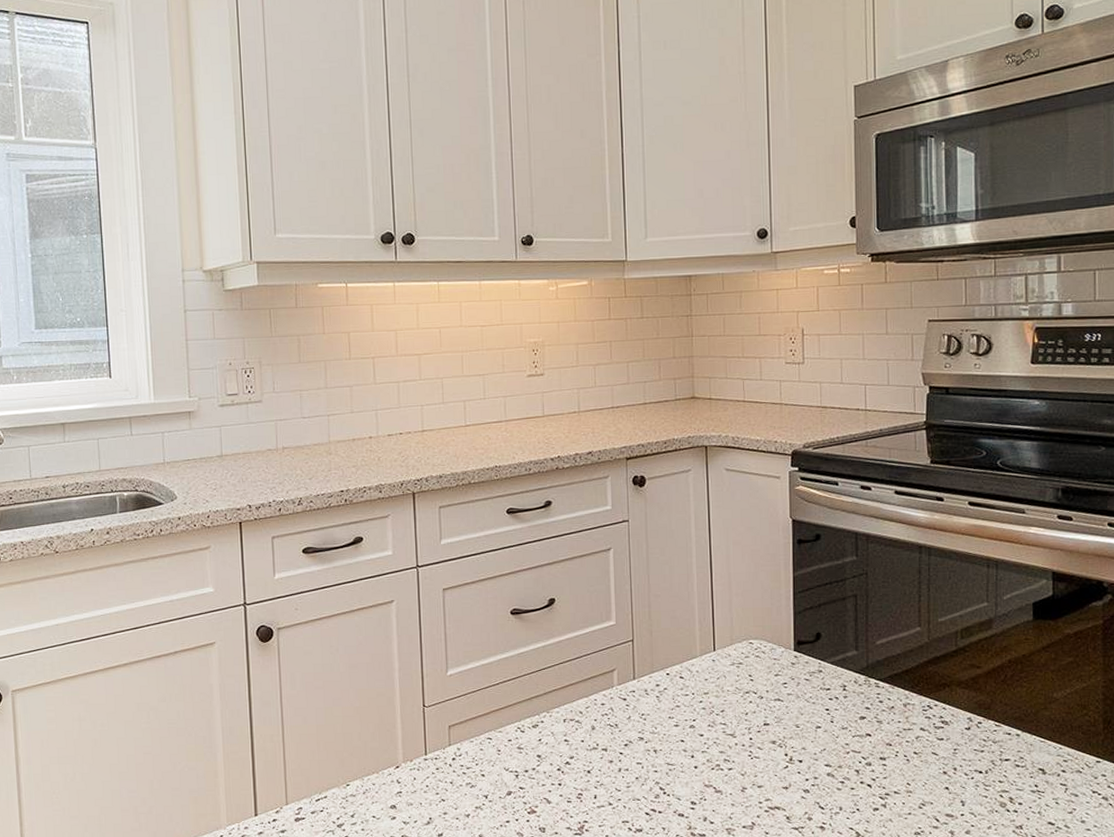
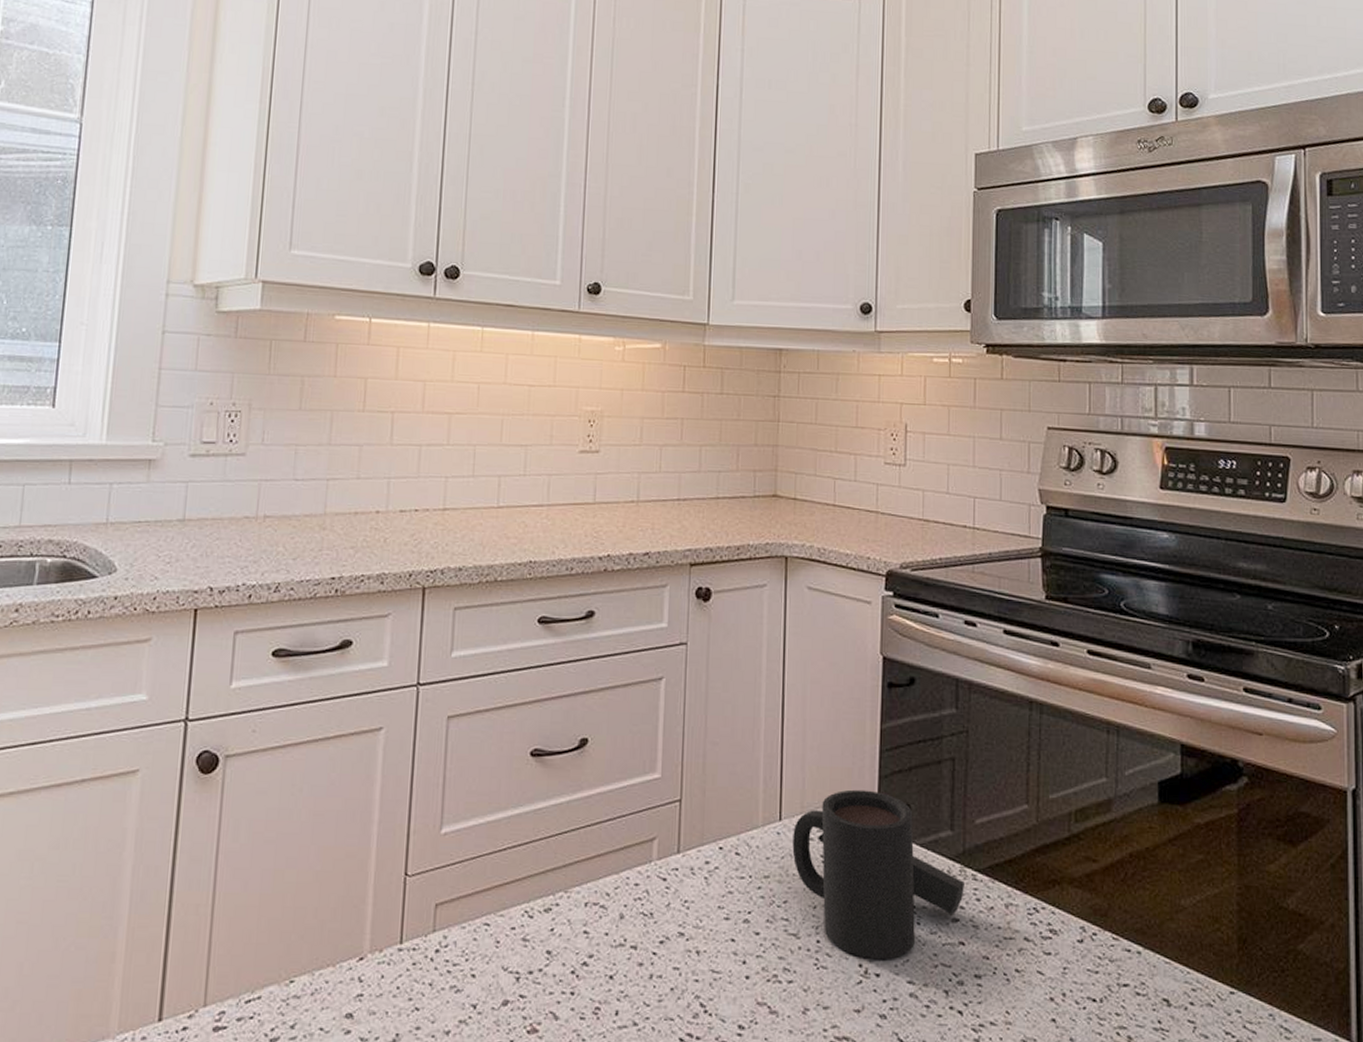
coffee mug: none [725,624,869,749] -> present [792,789,965,959]

